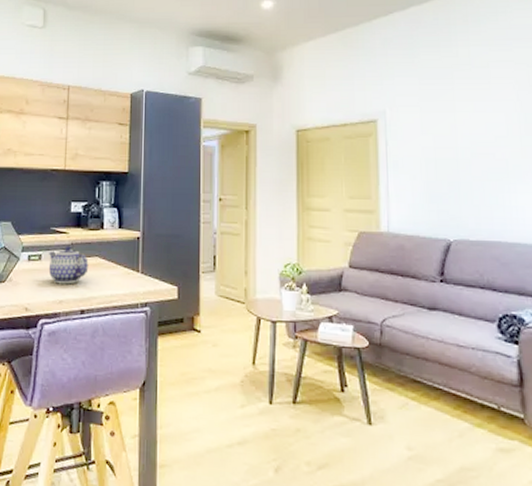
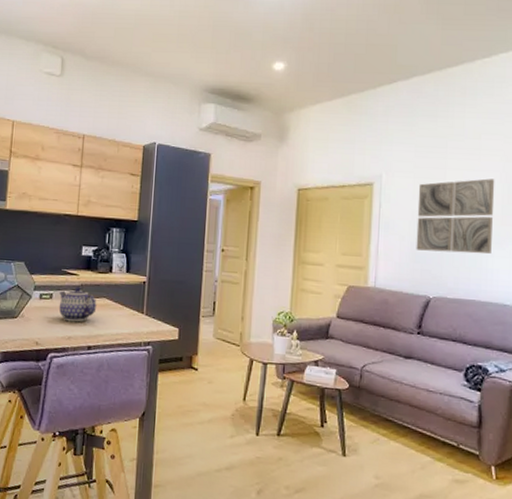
wall art: none [426,108,514,191] -> present [416,178,495,254]

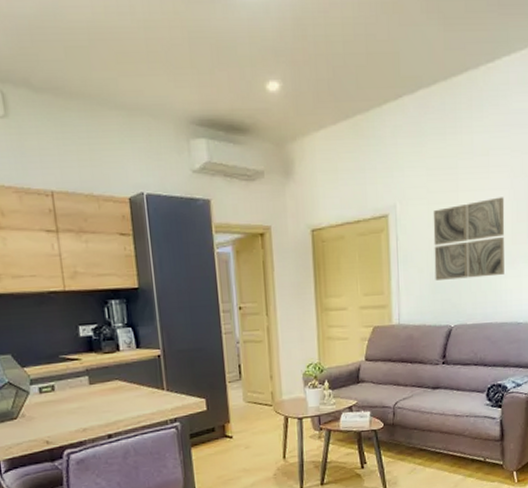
teapot: present [59,287,97,322] -> none [62,372,110,413]

